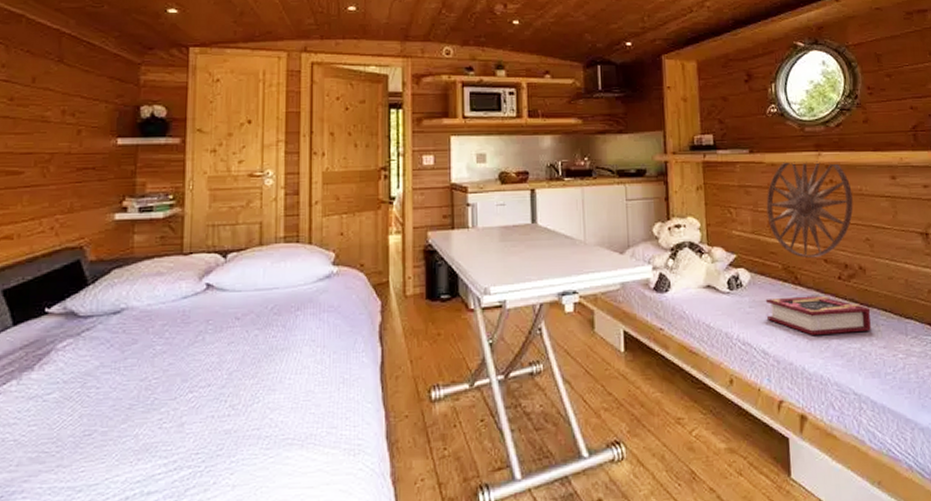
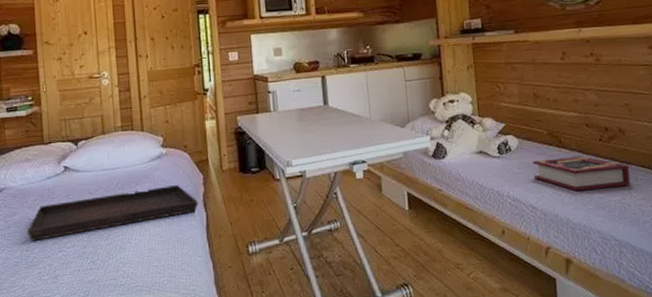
serving tray: none [150,312,372,377] -> present [27,185,198,241]
wall art: present [766,160,854,258] -> none [531,36,613,124]

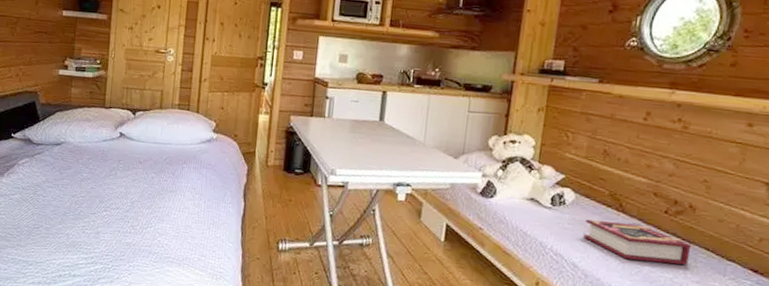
serving tray: present [27,185,198,241] -> none [78,165,239,200]

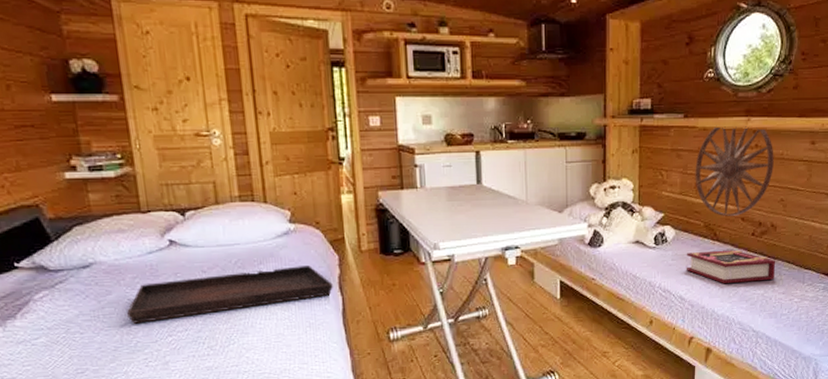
serving tray: none [78,165,239,200] -> present [127,265,333,324]
wall art: none [603,94,701,190] -> present [695,125,774,216]

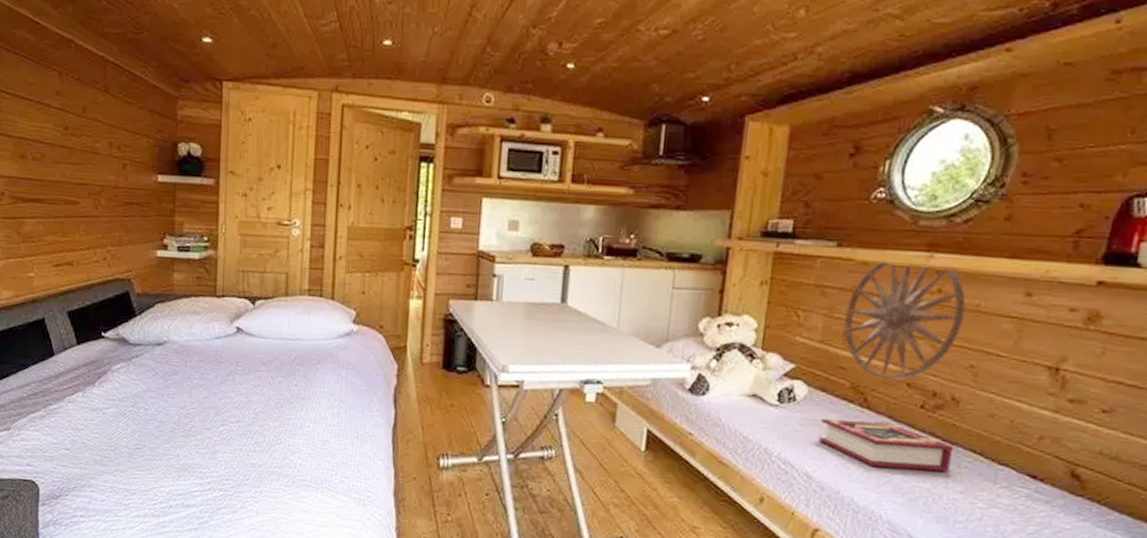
serving tray: present [127,265,333,324] -> none [188,368,387,408]

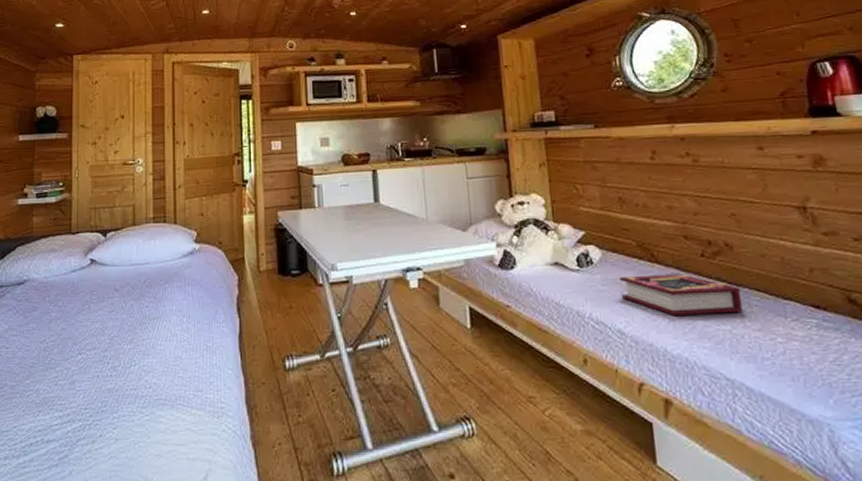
wall art: present [843,259,966,380] -> none [615,133,715,234]

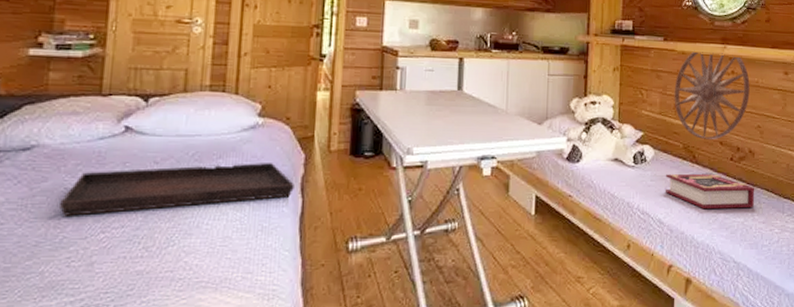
serving tray: none [47,286,231,340] -> present [59,163,294,216]
wall art: none [615,133,715,234] -> present [674,50,750,139]

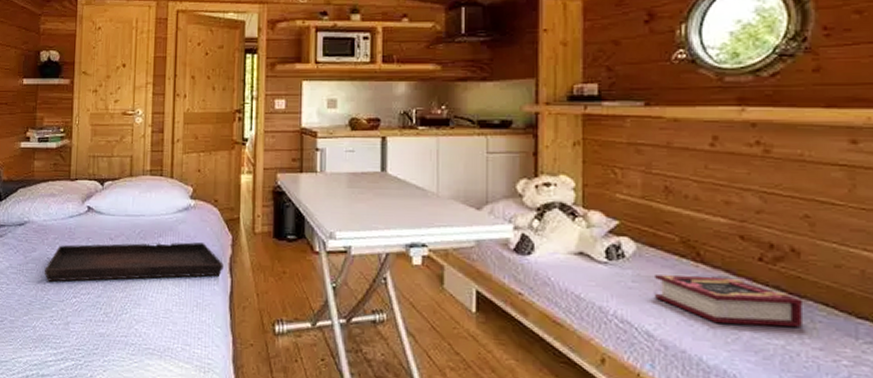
wall art: present [674,50,750,139] -> none [663,116,788,232]

